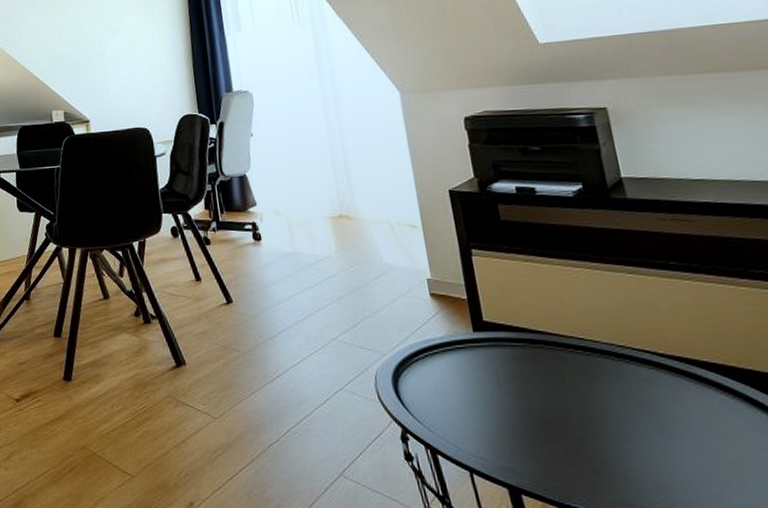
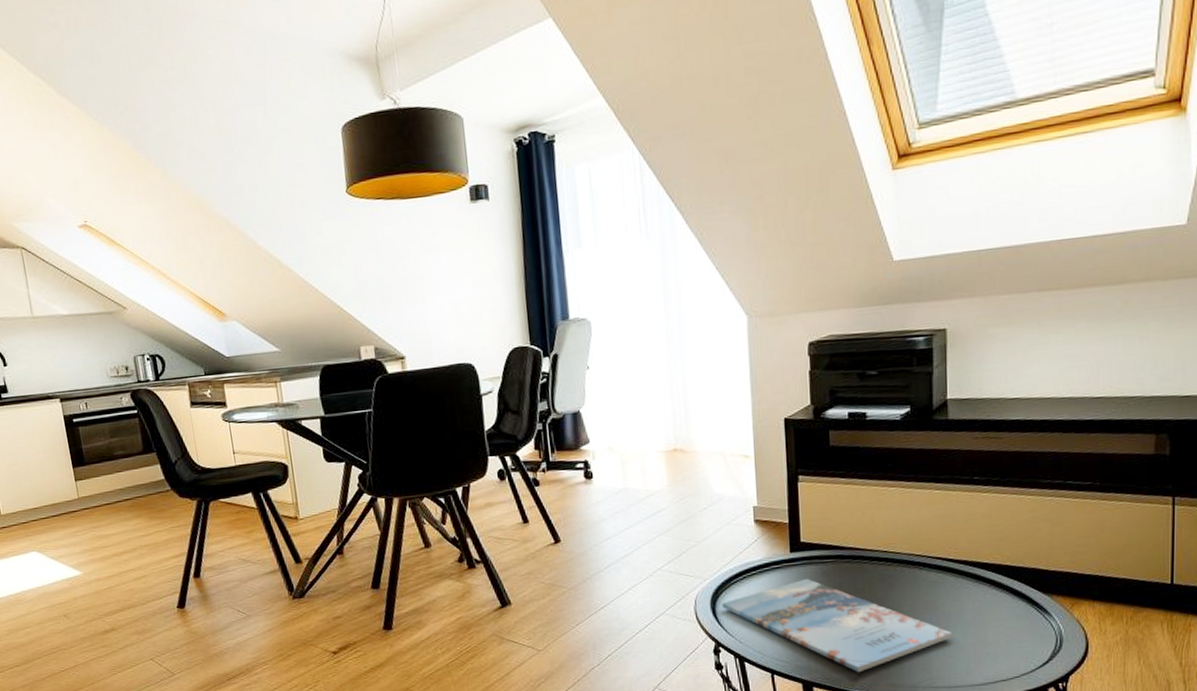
magazine: none [404,362,684,483] -> present [722,578,953,673]

